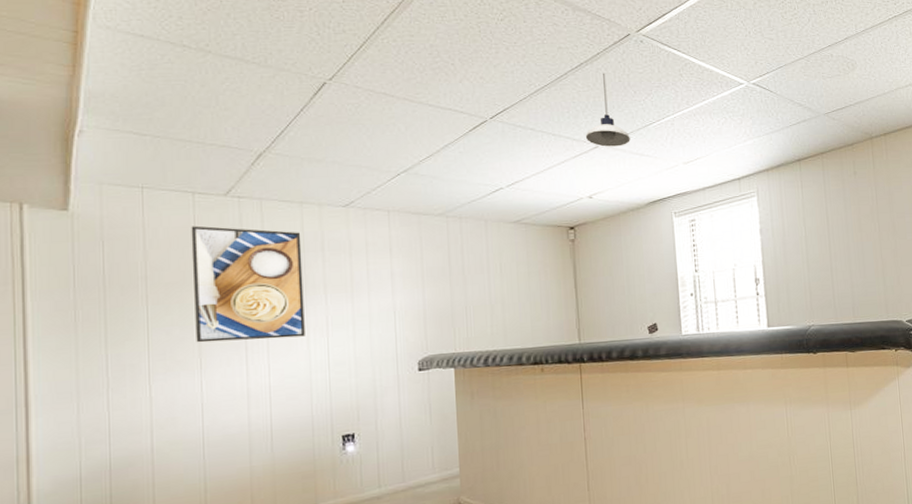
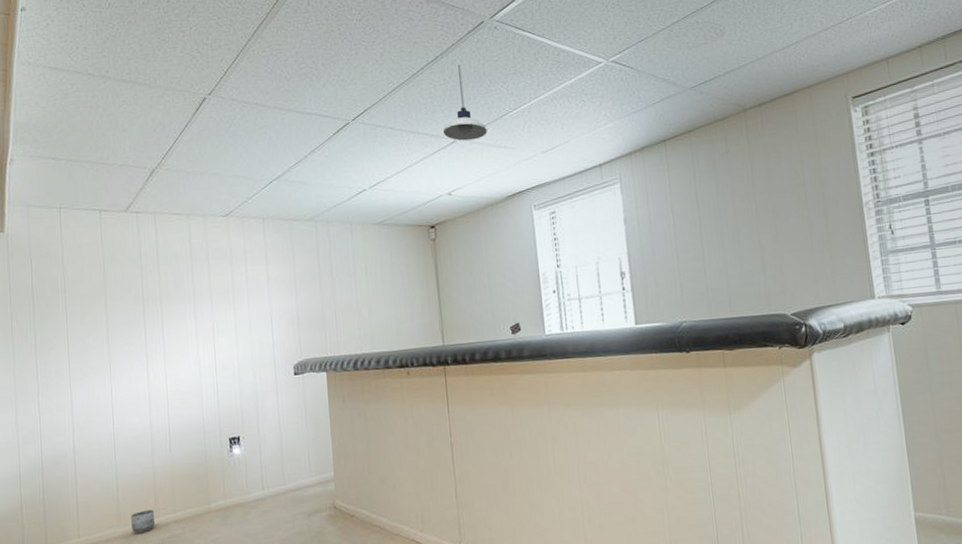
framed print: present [191,225,305,343] -> none [99,241,195,351]

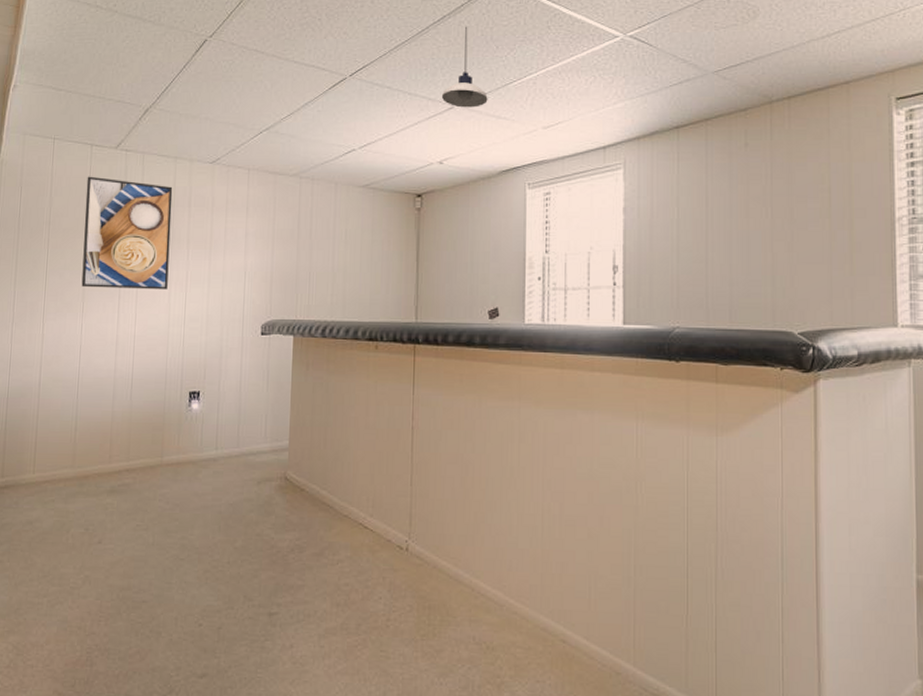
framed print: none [99,241,195,351] -> present [81,176,173,290]
planter: present [131,509,156,534] -> none [85,454,108,478]

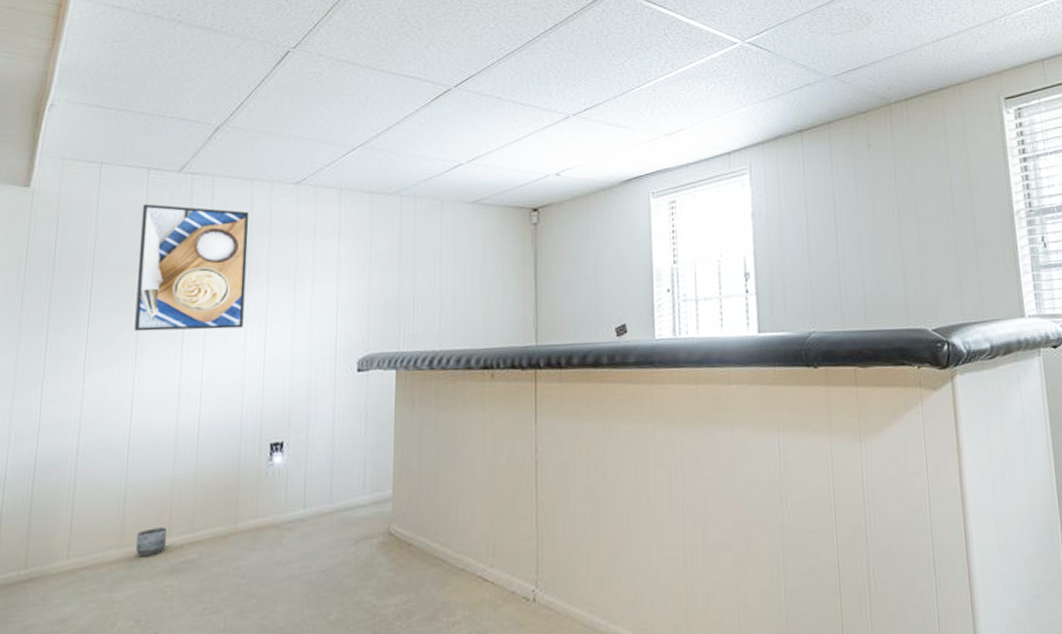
planter: none [85,454,108,478] -> present [136,527,167,557]
pendant light: present [441,26,488,108] -> none [555,34,606,117]

